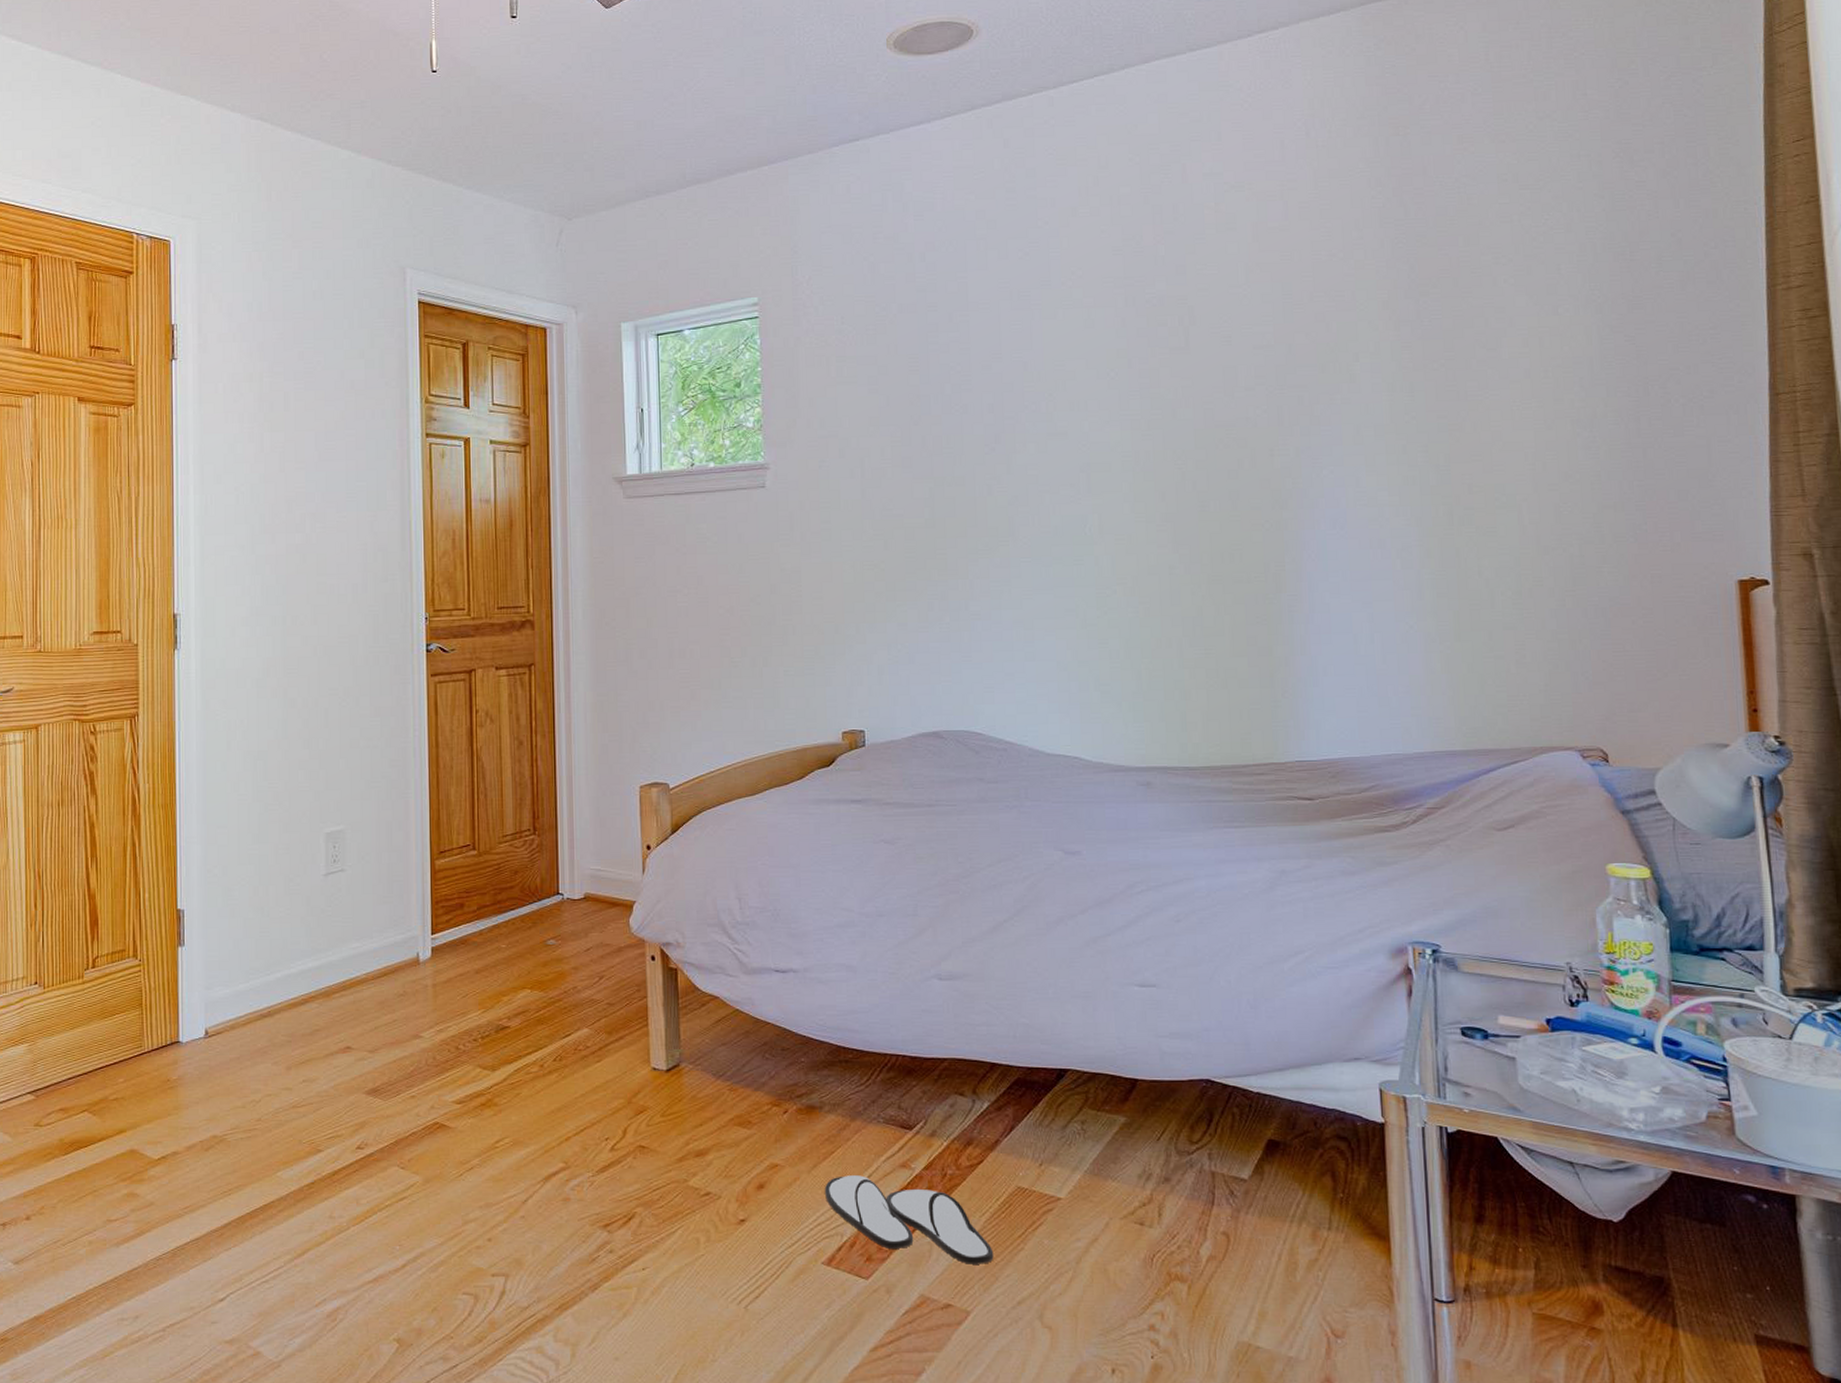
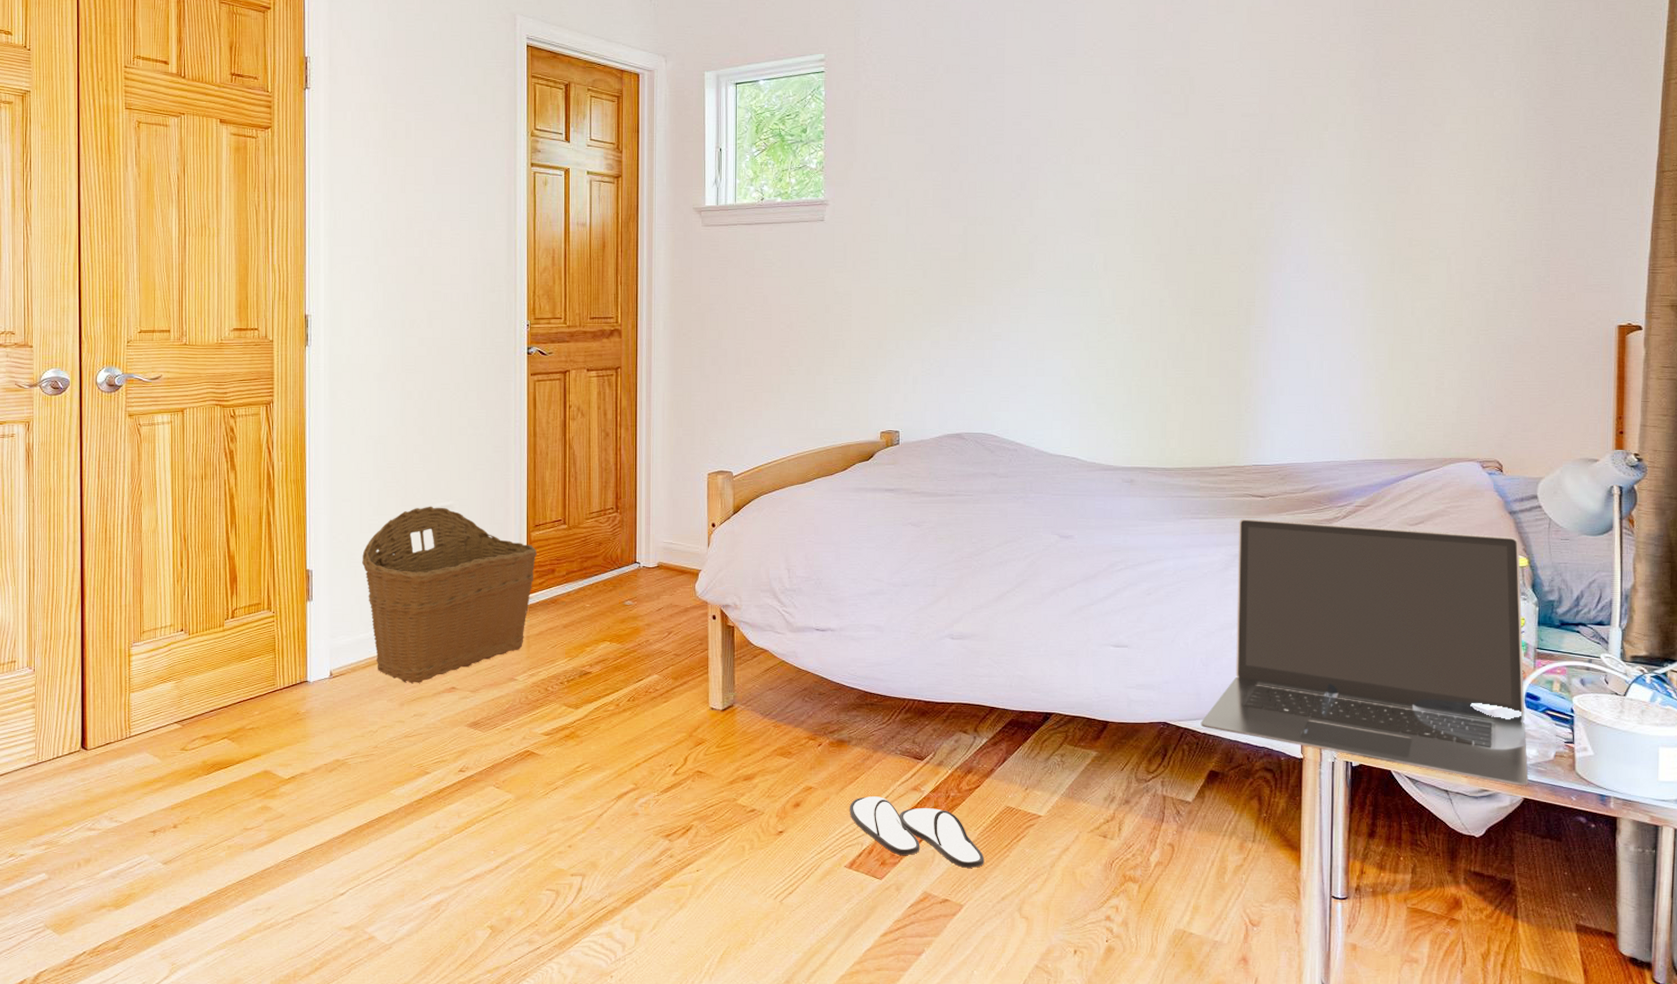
wicker basket: none [241,831,444,1042] -> present [362,506,538,683]
laptop: none [1252,826,1676,1157] -> present [1200,518,1529,787]

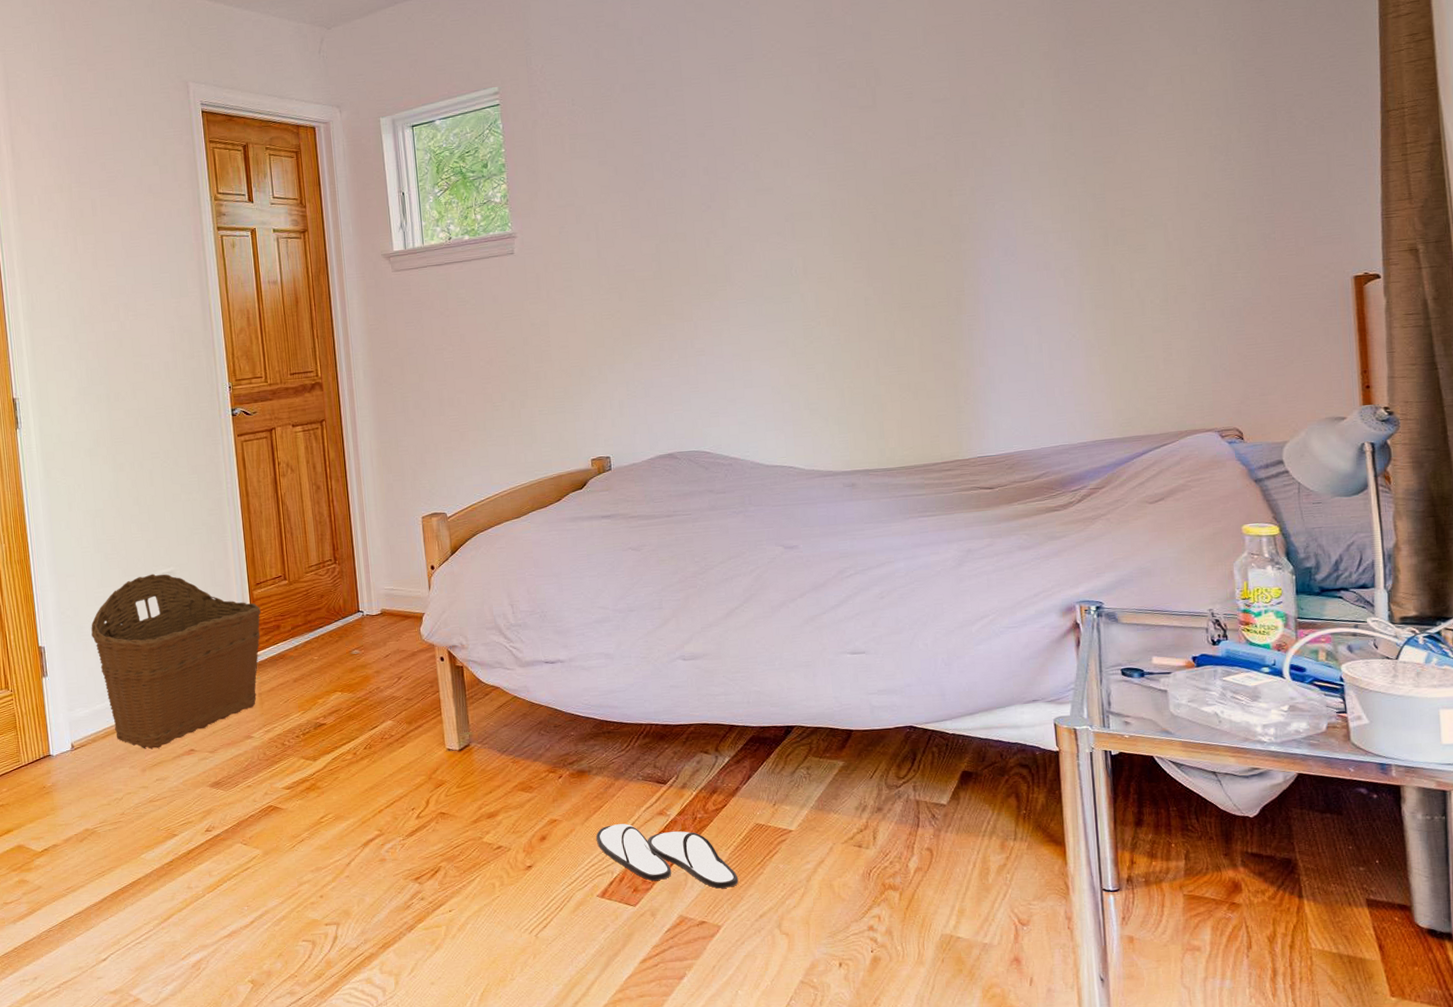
laptop: present [1200,518,1529,787] -> none [948,505,1301,762]

